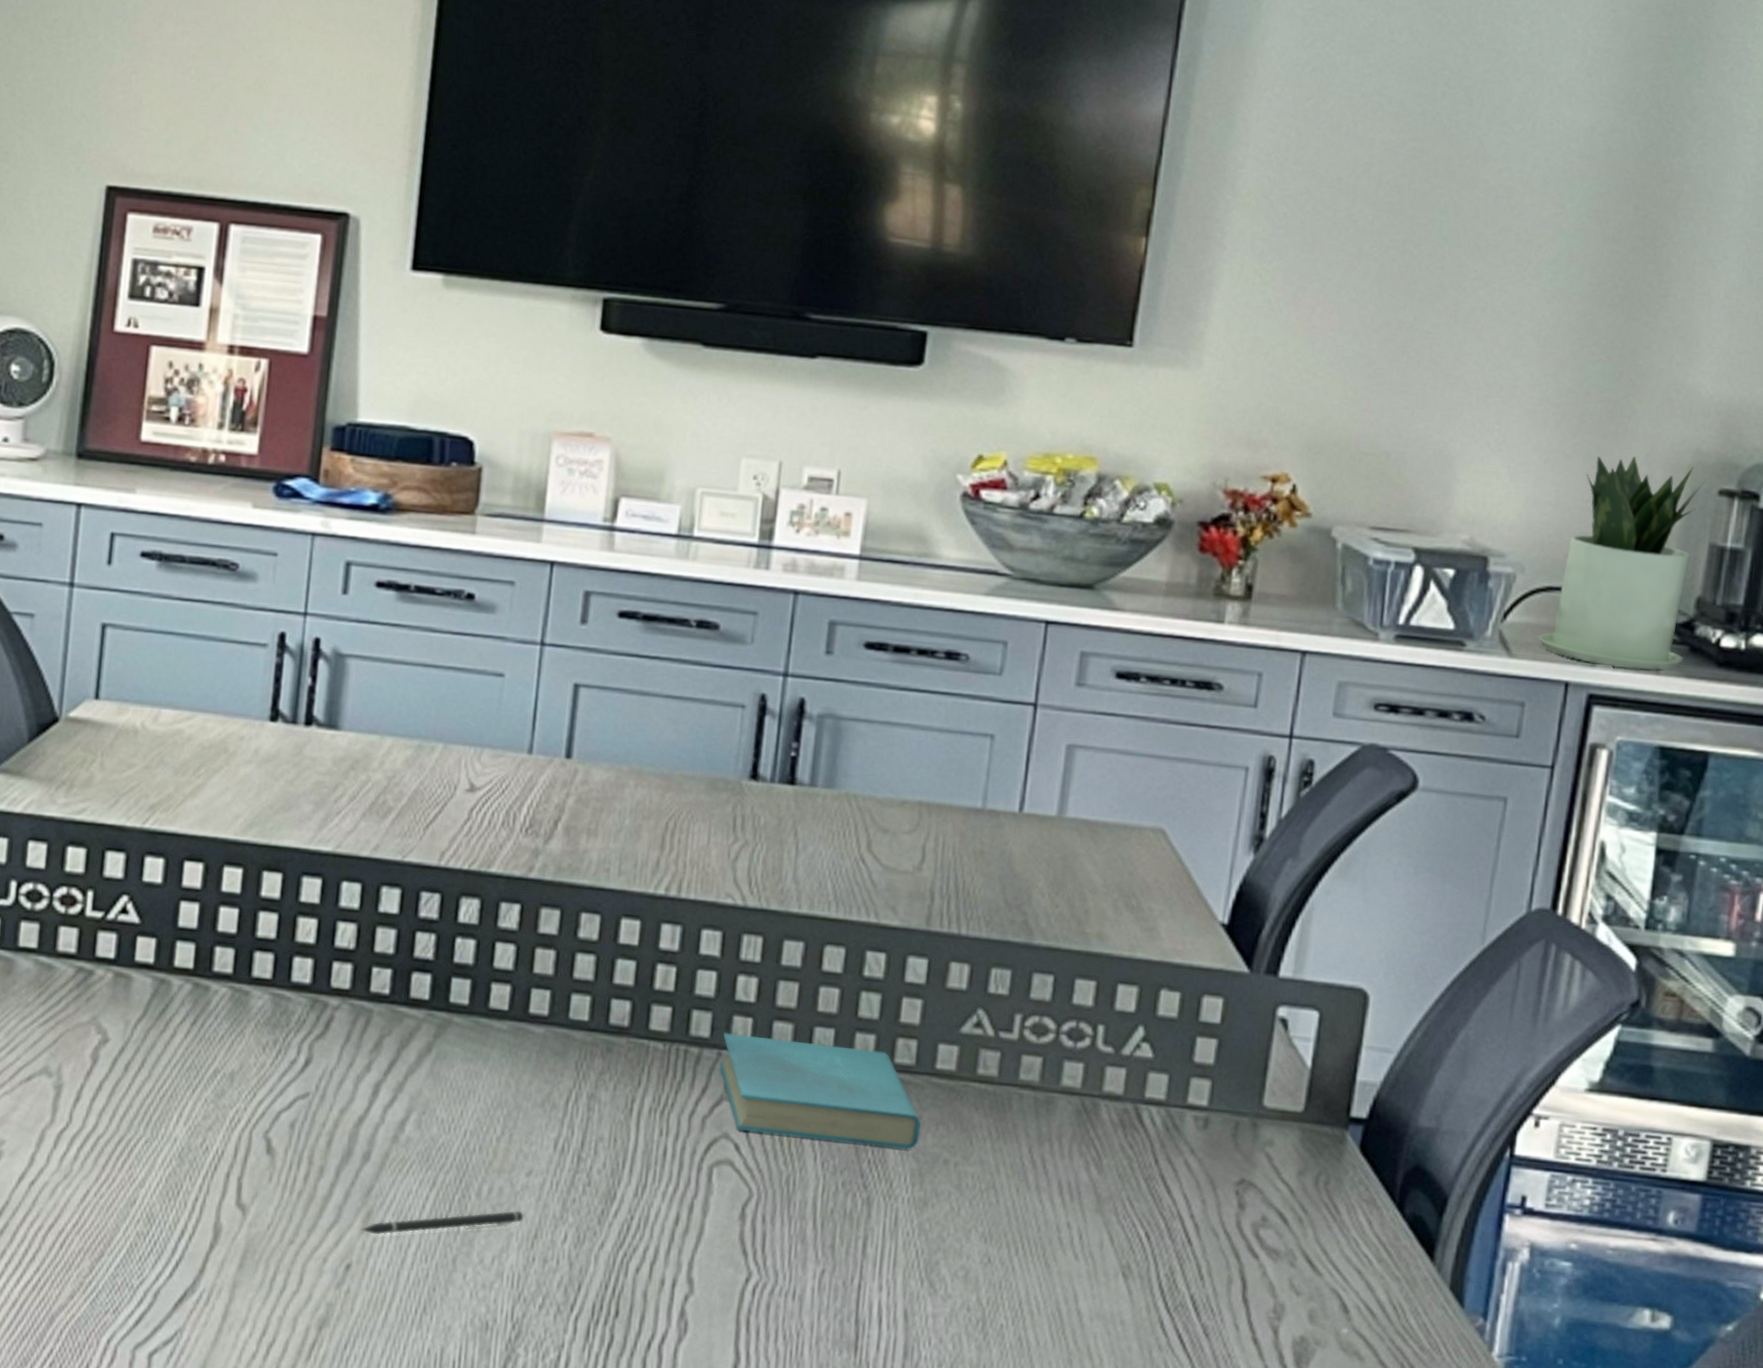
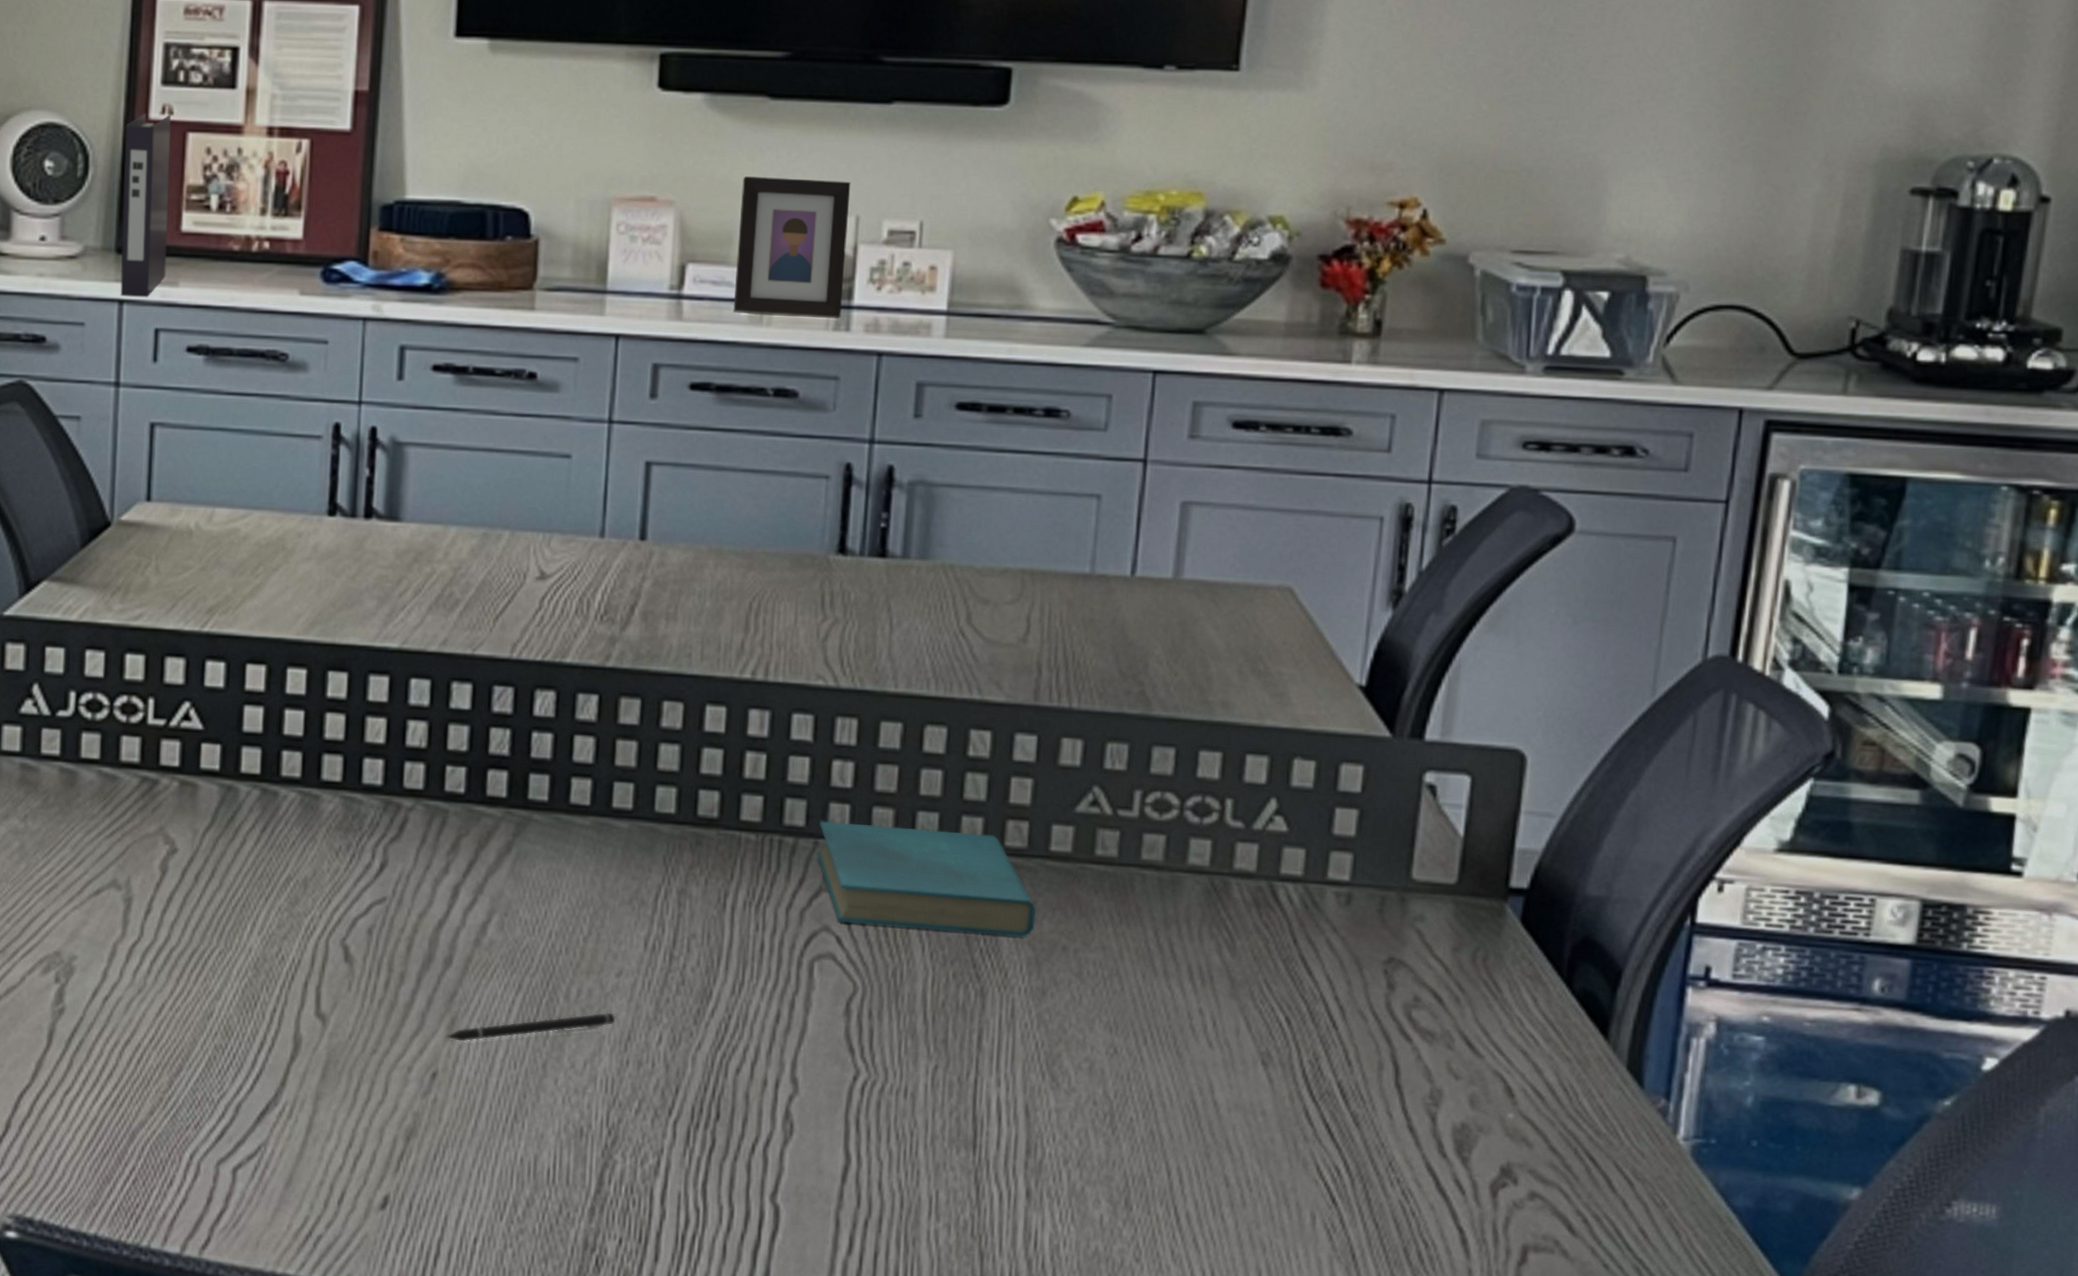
binder: none [78,325,136,503] -> present [120,113,171,298]
picture frame: none [661,419,776,558] -> present [733,176,851,319]
planter: present [1538,456,1706,671] -> none [1707,157,1895,392]

